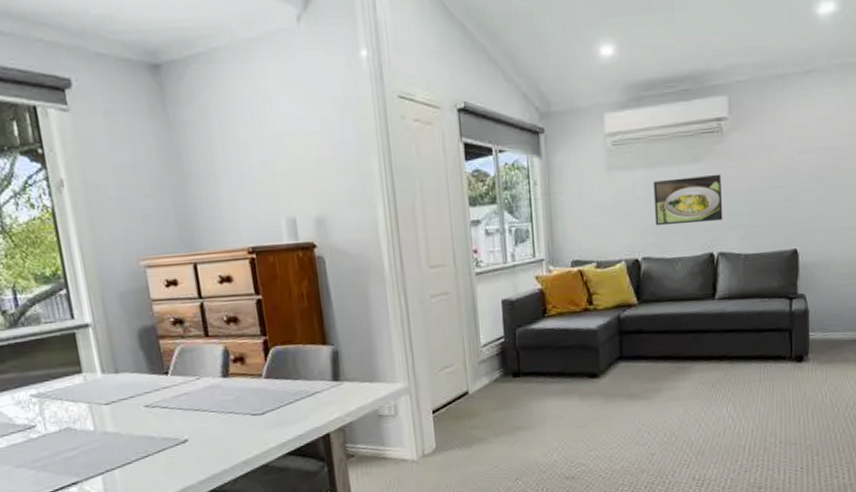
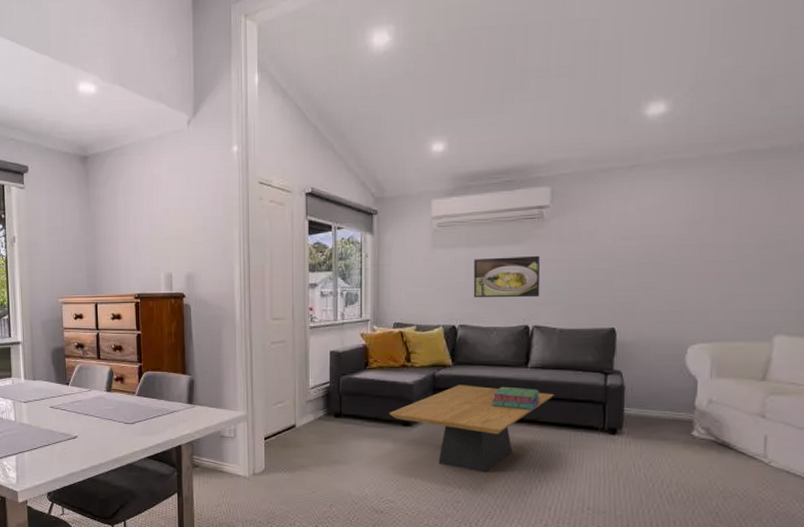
coffee table: none [573,324,743,420] -> present [389,385,554,473]
stack of books: none [681,321,729,346] -> present [492,386,540,410]

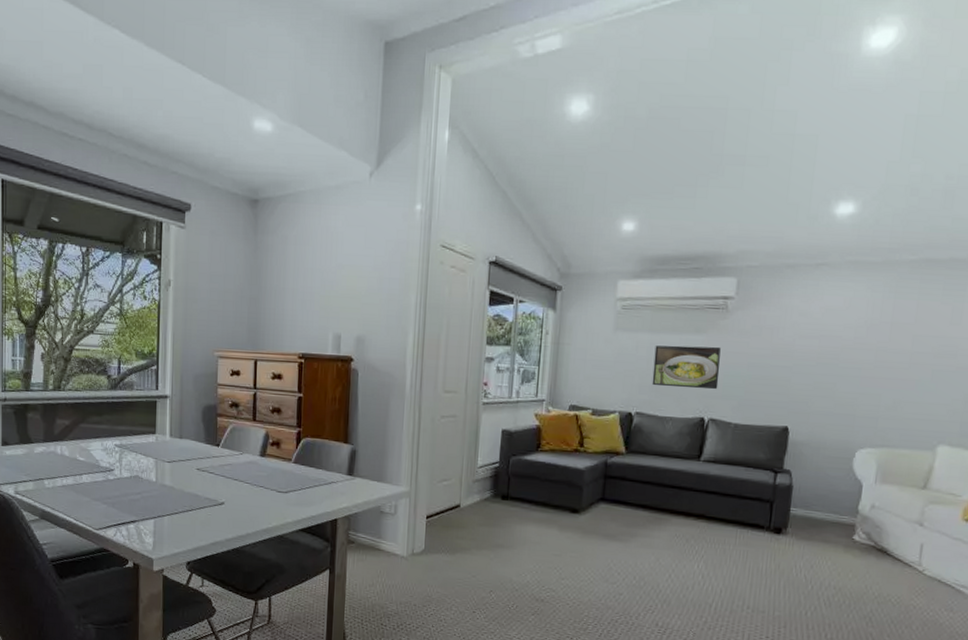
coffee table: present [389,385,554,473] -> none [557,473,724,566]
stack of books: present [492,386,540,410] -> none [661,478,710,504]

